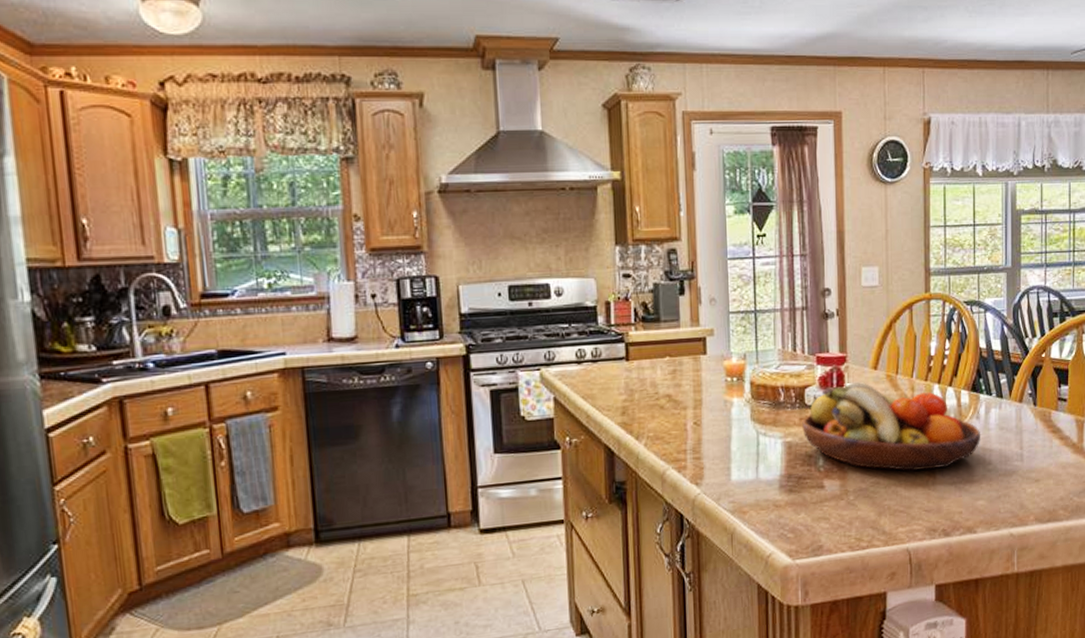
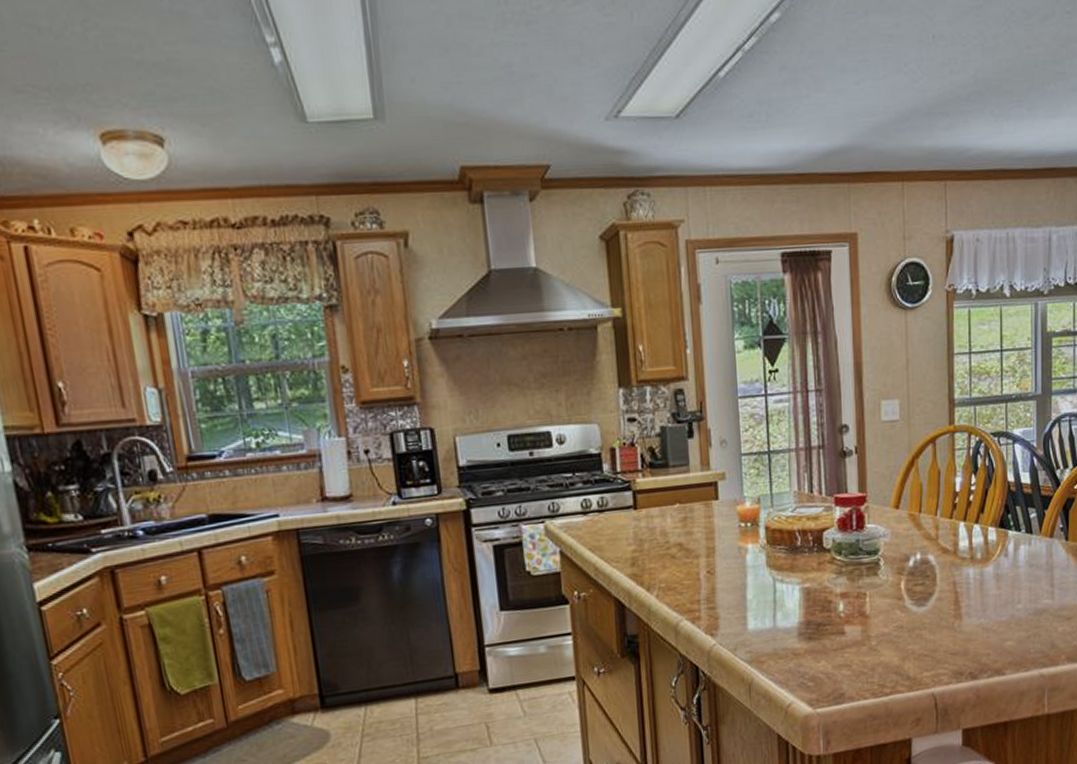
fruit bowl: present [802,381,980,471] -> none [821,522,1009,614]

